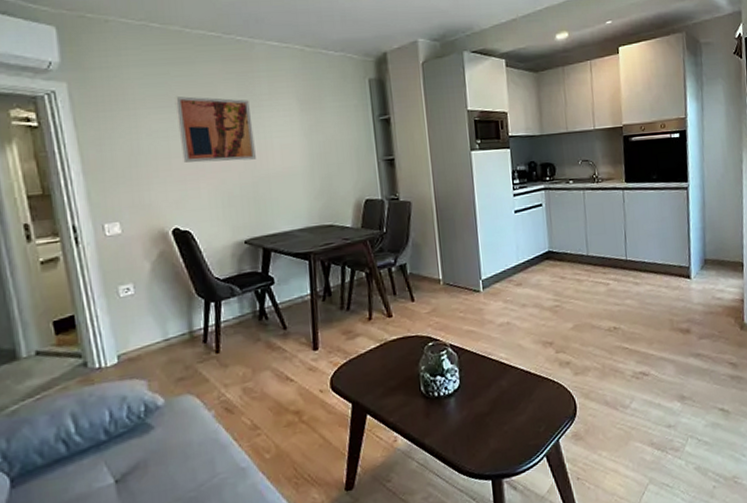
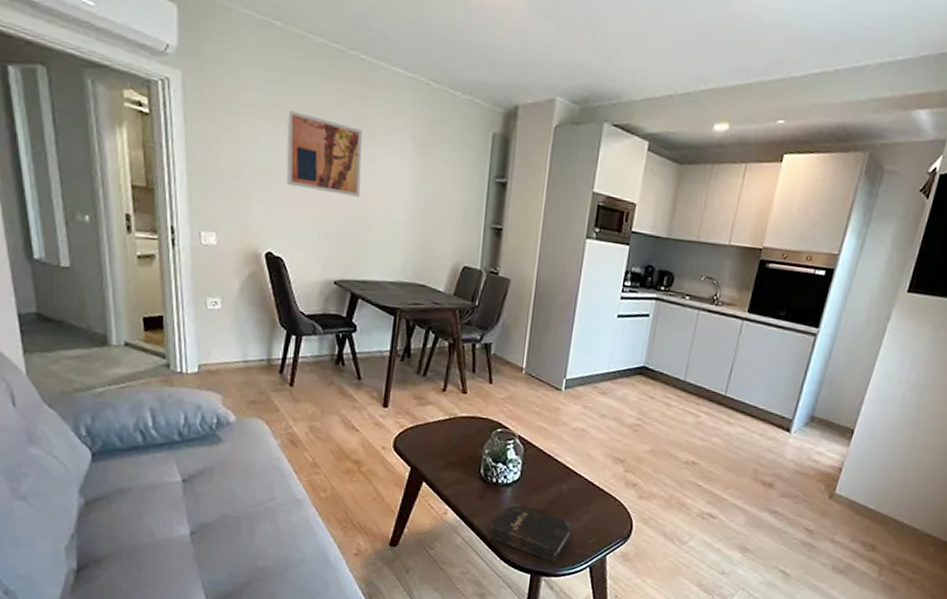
hardback book: none [441,411,523,462] -> present [488,502,574,564]

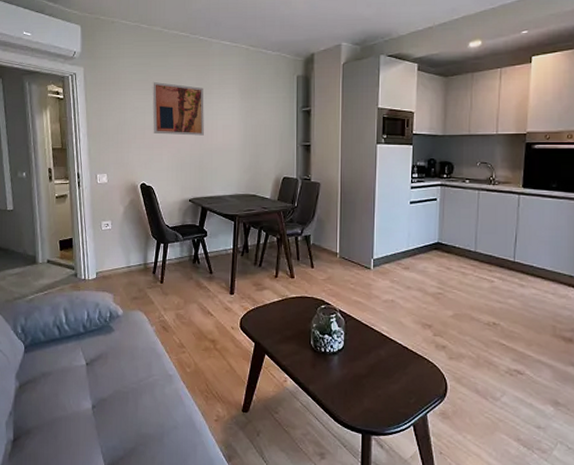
hardback book: present [488,502,574,564] -> none [322,368,395,423]

